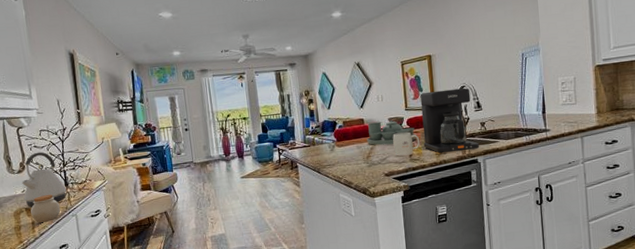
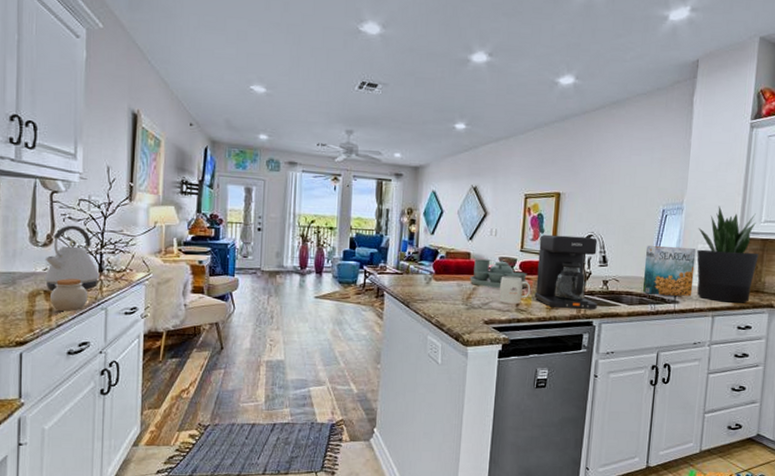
cereal box: none [513,81,560,128] -> present [642,245,696,297]
planter: none [556,41,614,124] -> present [696,206,759,303]

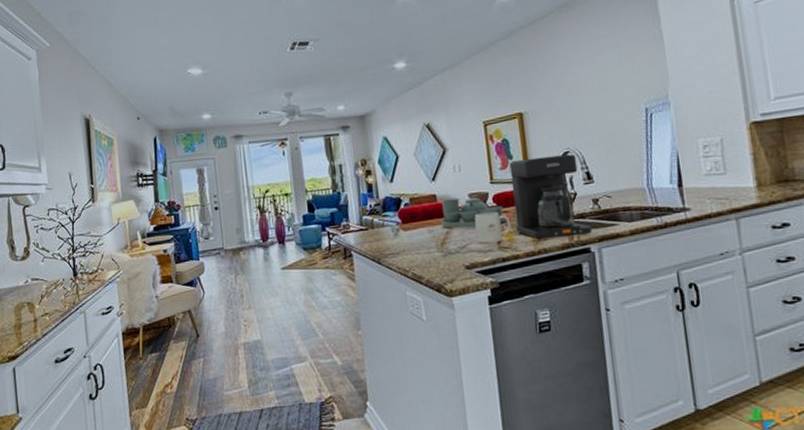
kettle: present [44,225,100,291] -> none [24,234,75,302]
jar: present [49,278,89,312] -> none [32,286,67,322]
cereal box: present [642,245,696,297] -> none [636,144,705,206]
planter: present [696,206,759,303] -> none [693,91,780,201]

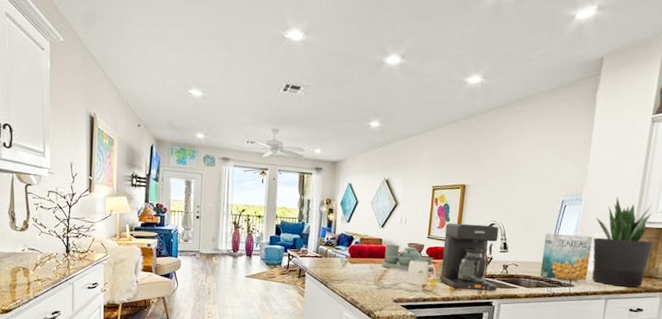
cereal box: none [636,144,705,206] -> present [539,233,593,281]
planter: none [693,91,780,201] -> present [592,197,654,288]

